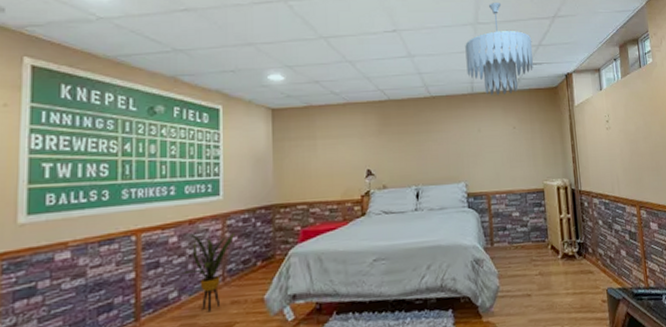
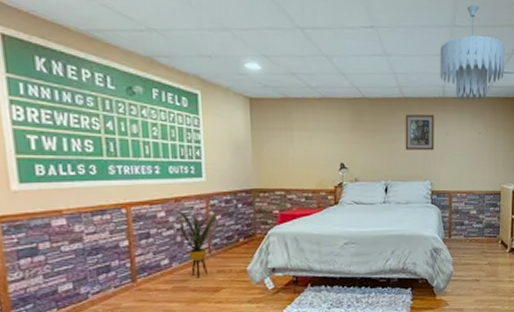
wall art: none [433,111,467,151] -> present [405,114,435,151]

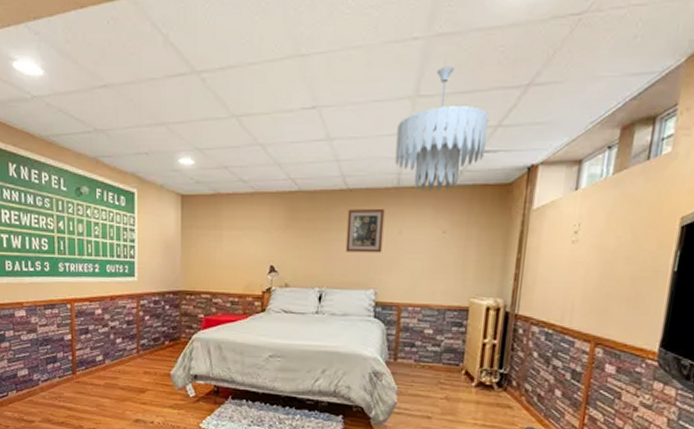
house plant: present [171,210,219,278] -> none [105,308,148,377]

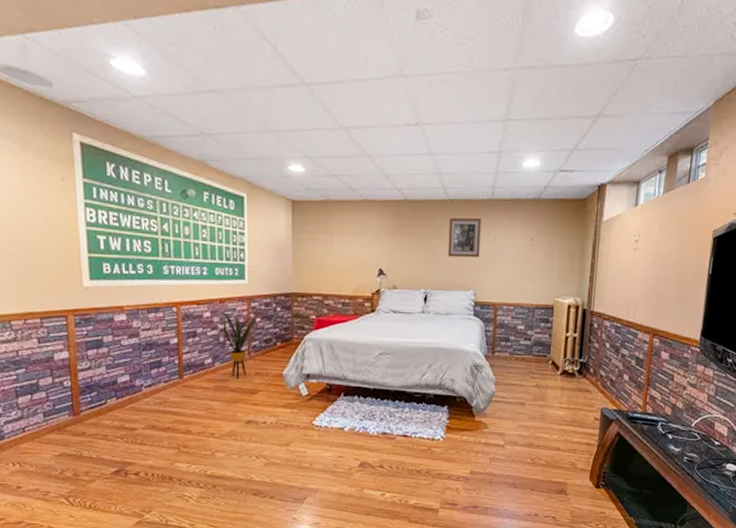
house plant: none [105,308,148,377] -> present [215,310,259,379]
ceiling light fixture: present [395,65,490,192] -> none [489,94,567,204]

